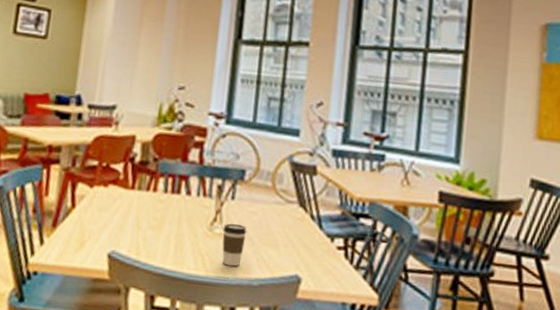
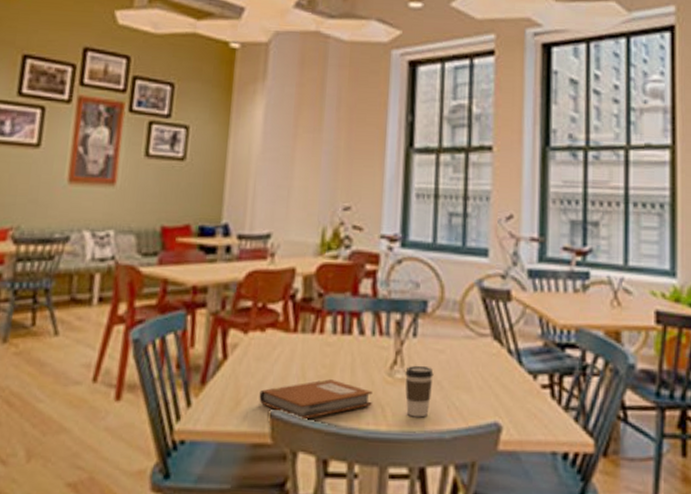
notebook: none [100,230,195,262] -> present [259,379,373,420]

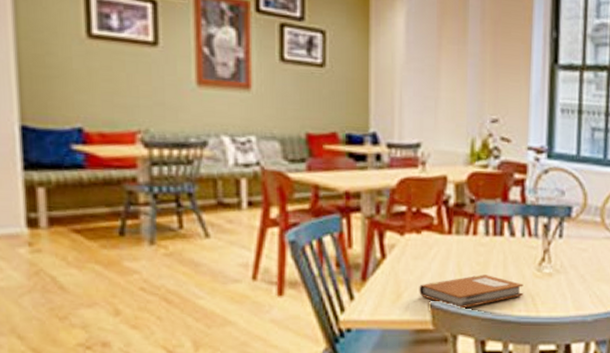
coffee cup: present [405,365,434,418] -> none [552,262,578,305]

